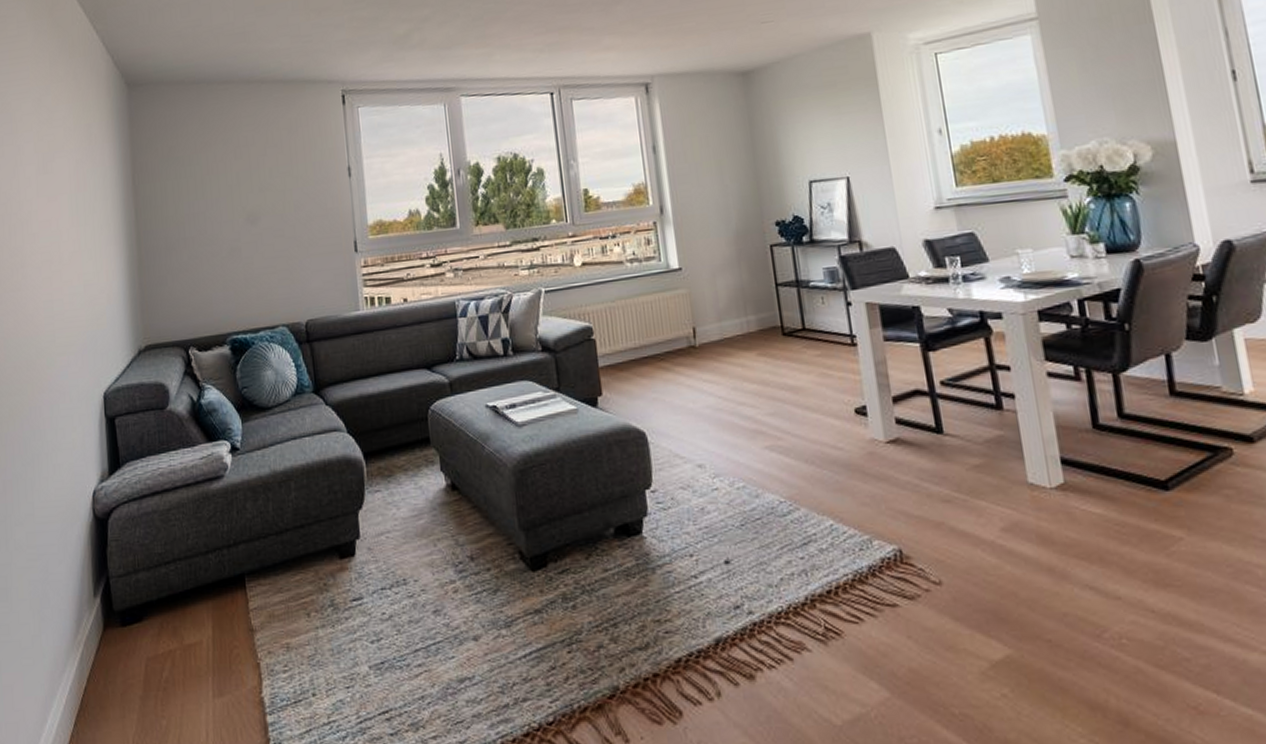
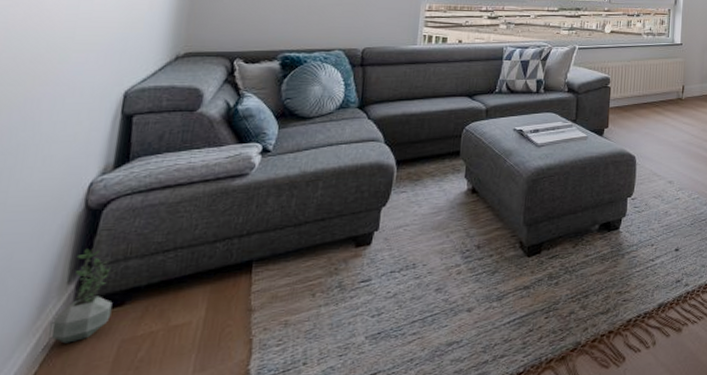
potted plant: none [88,560,134,659] -> present [49,248,116,344]

